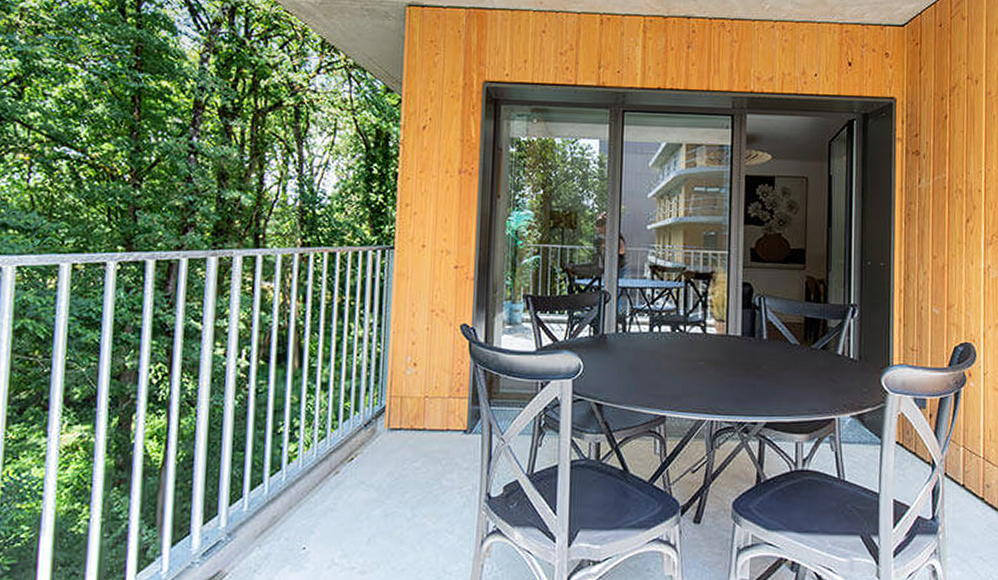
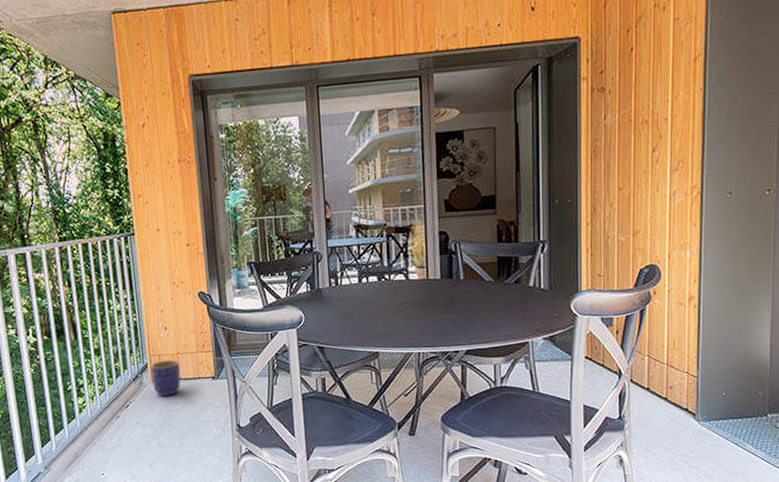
planter: none [388,404,425,450] -> present [151,360,181,397]

